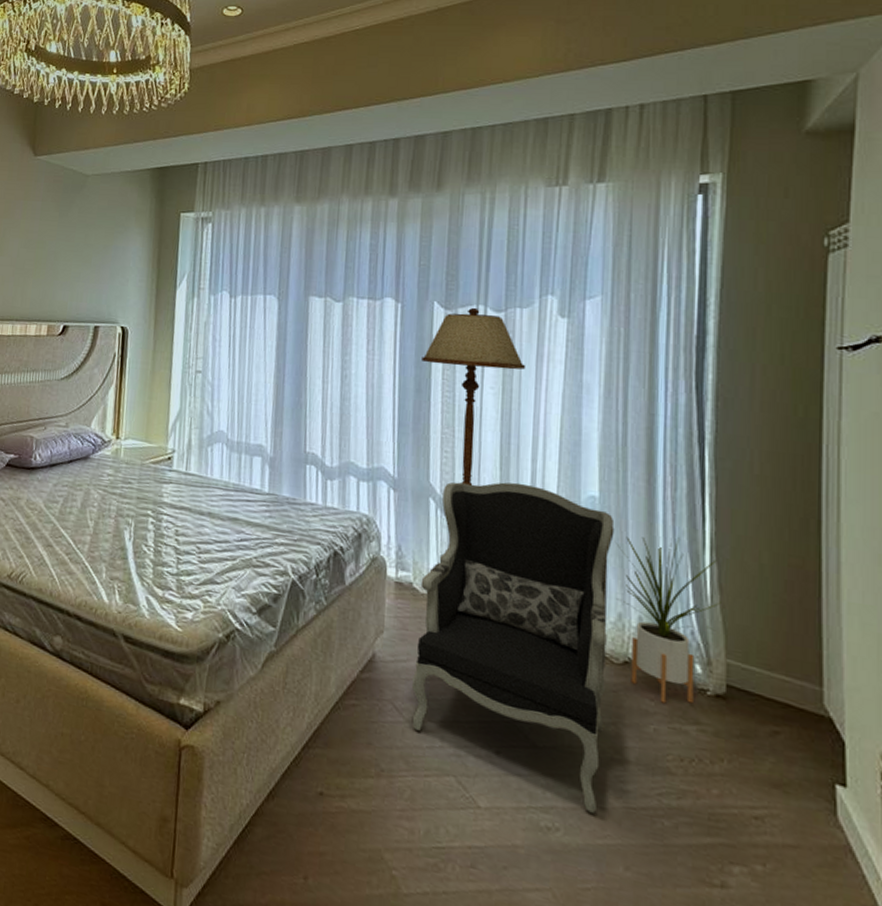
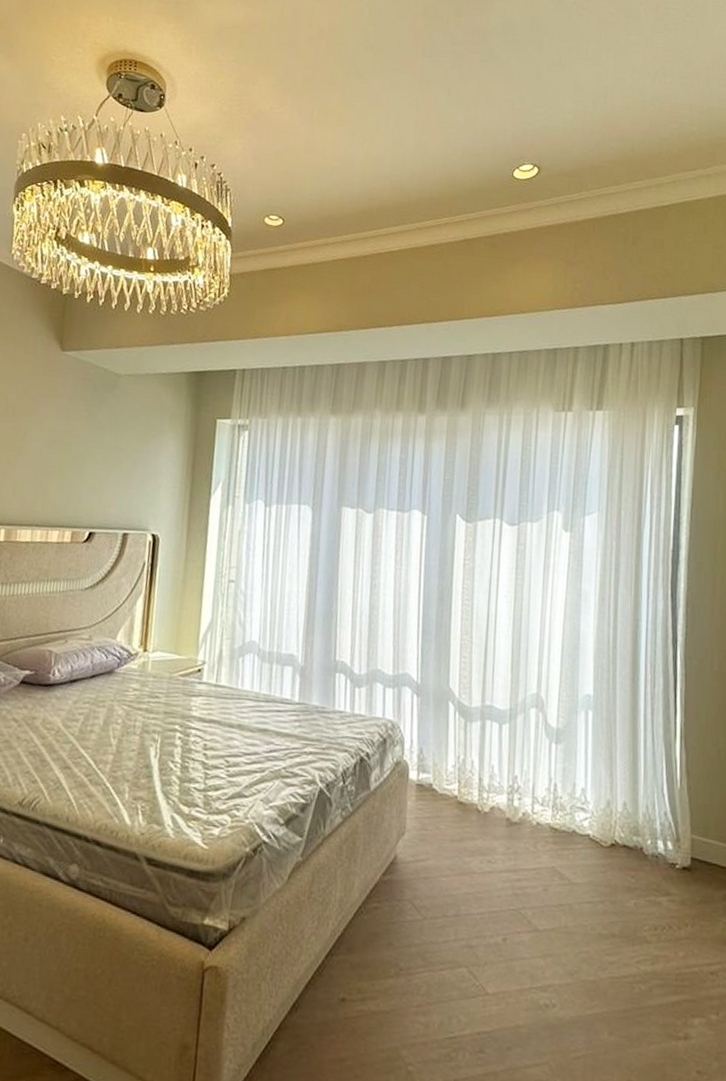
armchair: present [412,482,615,814] -> none [429,684,605,987]
floor lamp: present [421,307,526,485] -> none [444,520,535,688]
house plant: present [614,536,721,704] -> none [605,729,688,879]

